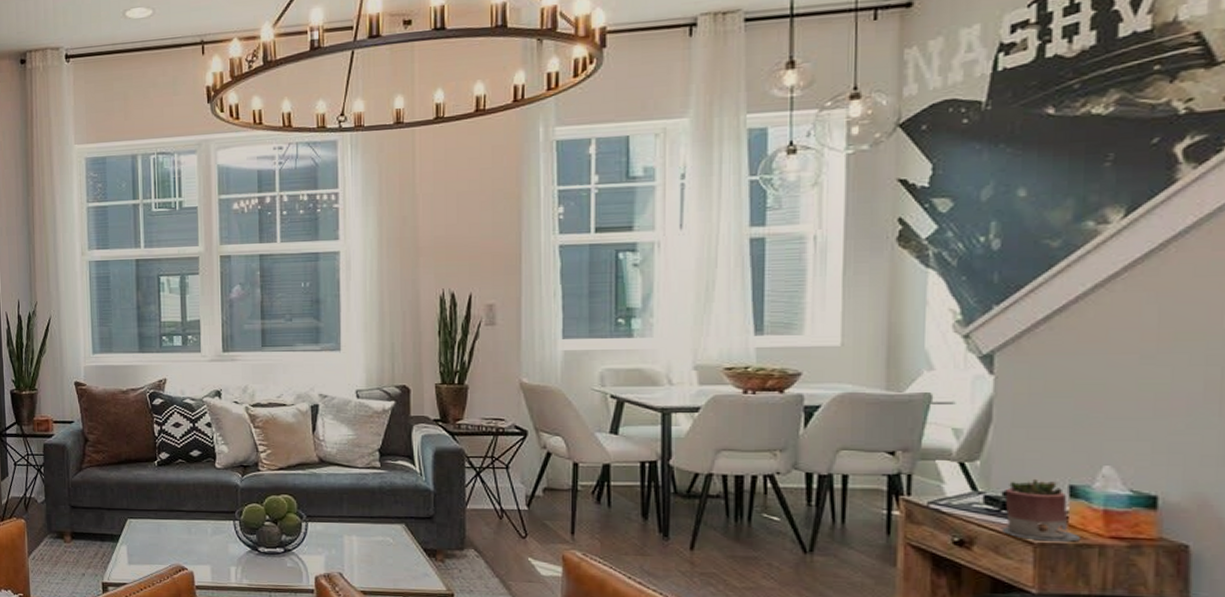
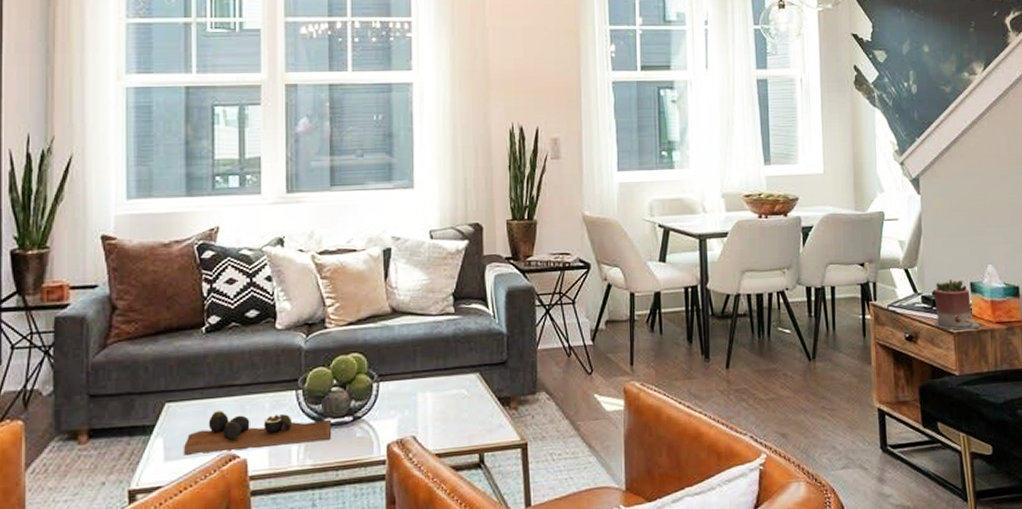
decorative tray: none [143,529,264,566] -> present [184,410,331,455]

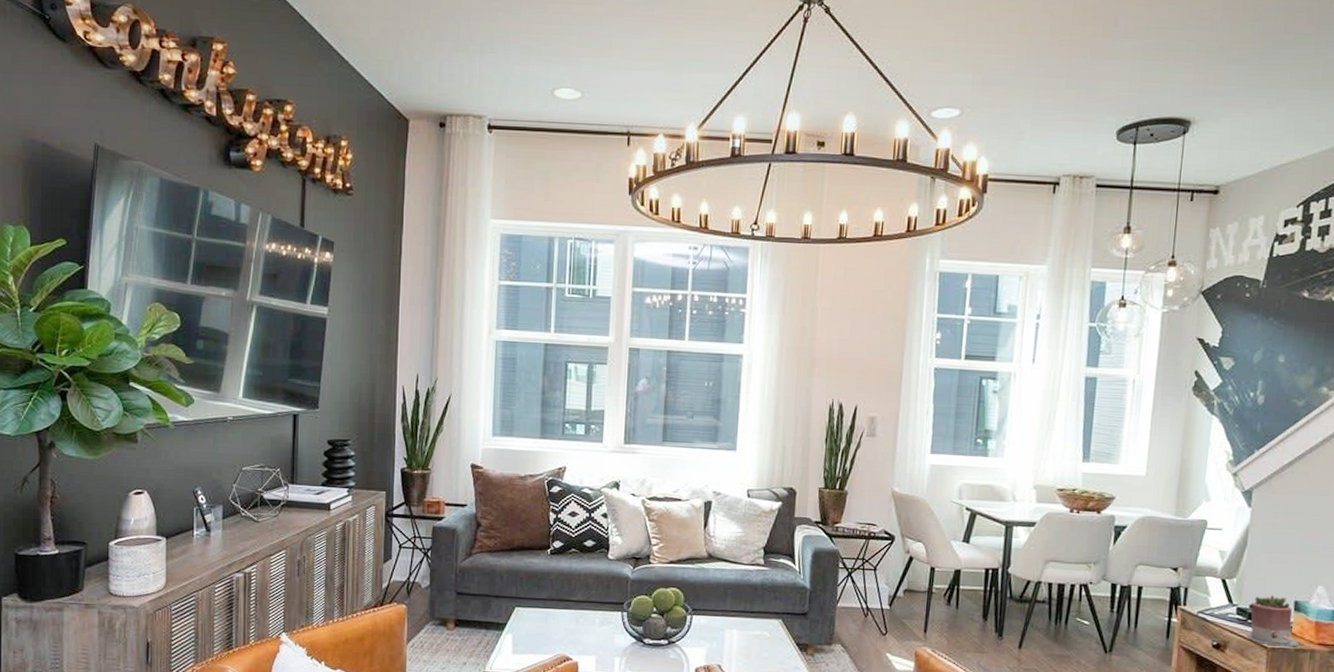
decorative tray: present [184,410,331,455] -> none [528,619,649,658]

